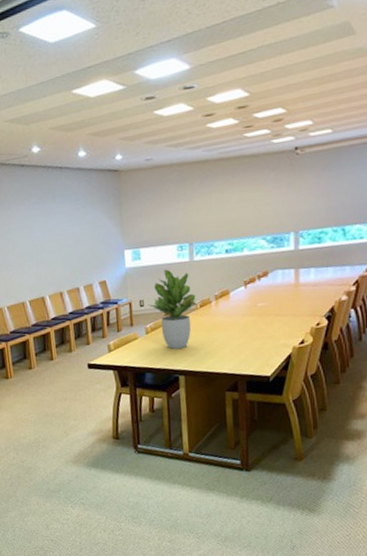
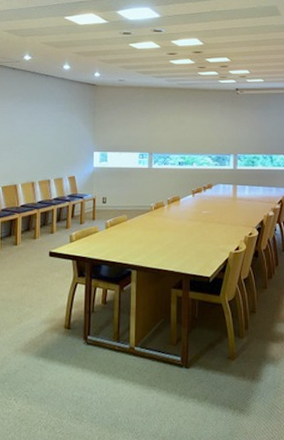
potted plant: present [148,269,202,349] -> none [110,173,156,245]

